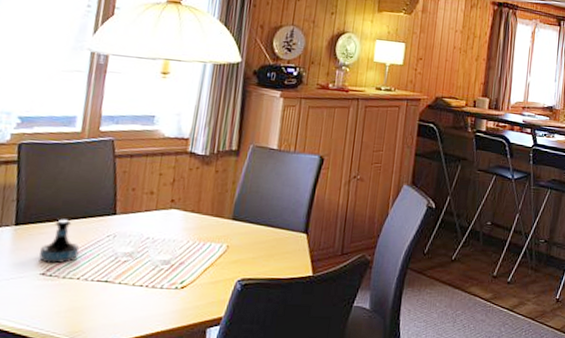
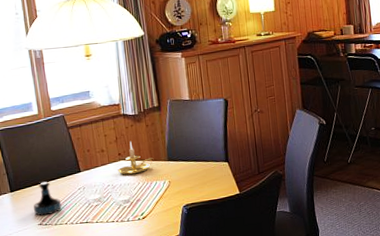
candle holder: none [165,187,215,230] -> present [118,141,154,175]

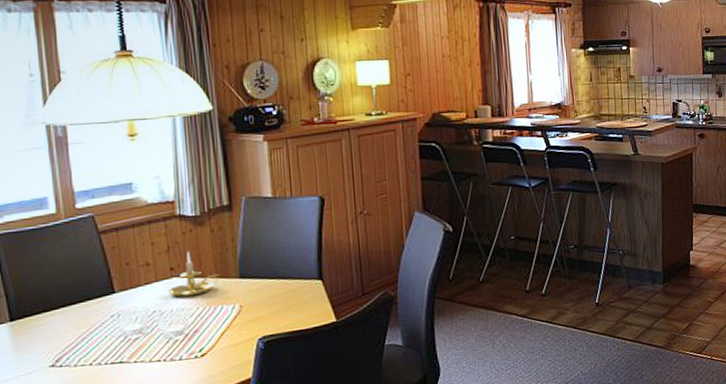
tequila bottle: present [33,181,62,216] -> none [42,306,85,355]

